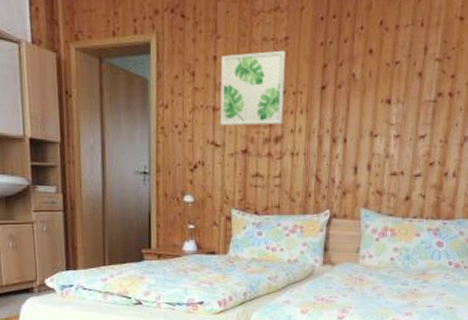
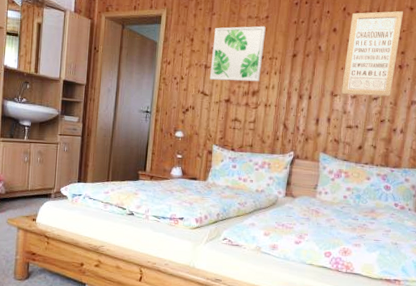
wall art: none [382,22,452,134] -> present [341,10,403,97]

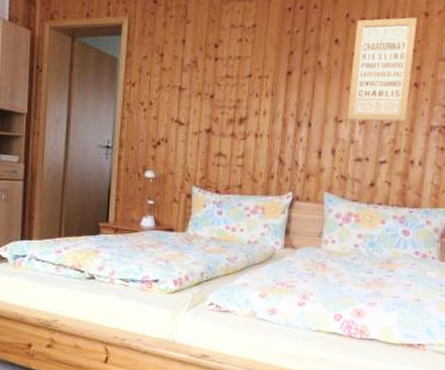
wall art: present [210,26,266,82] -> none [185,36,253,107]

